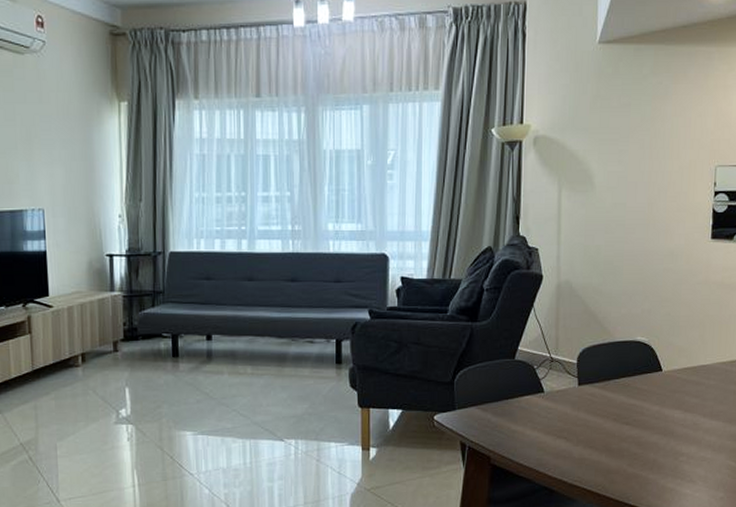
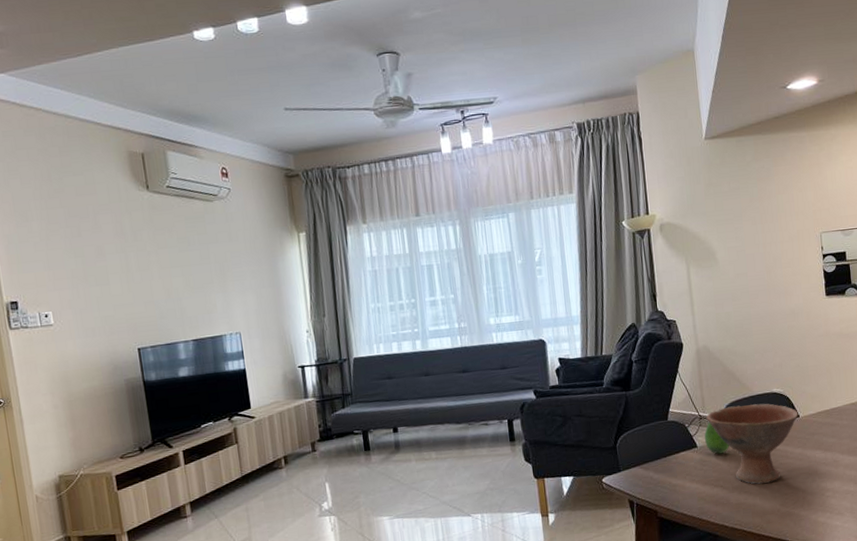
fruit: none [553,366,581,403] -> present [704,422,730,454]
bowl: none [558,351,662,440] -> present [706,403,799,484]

